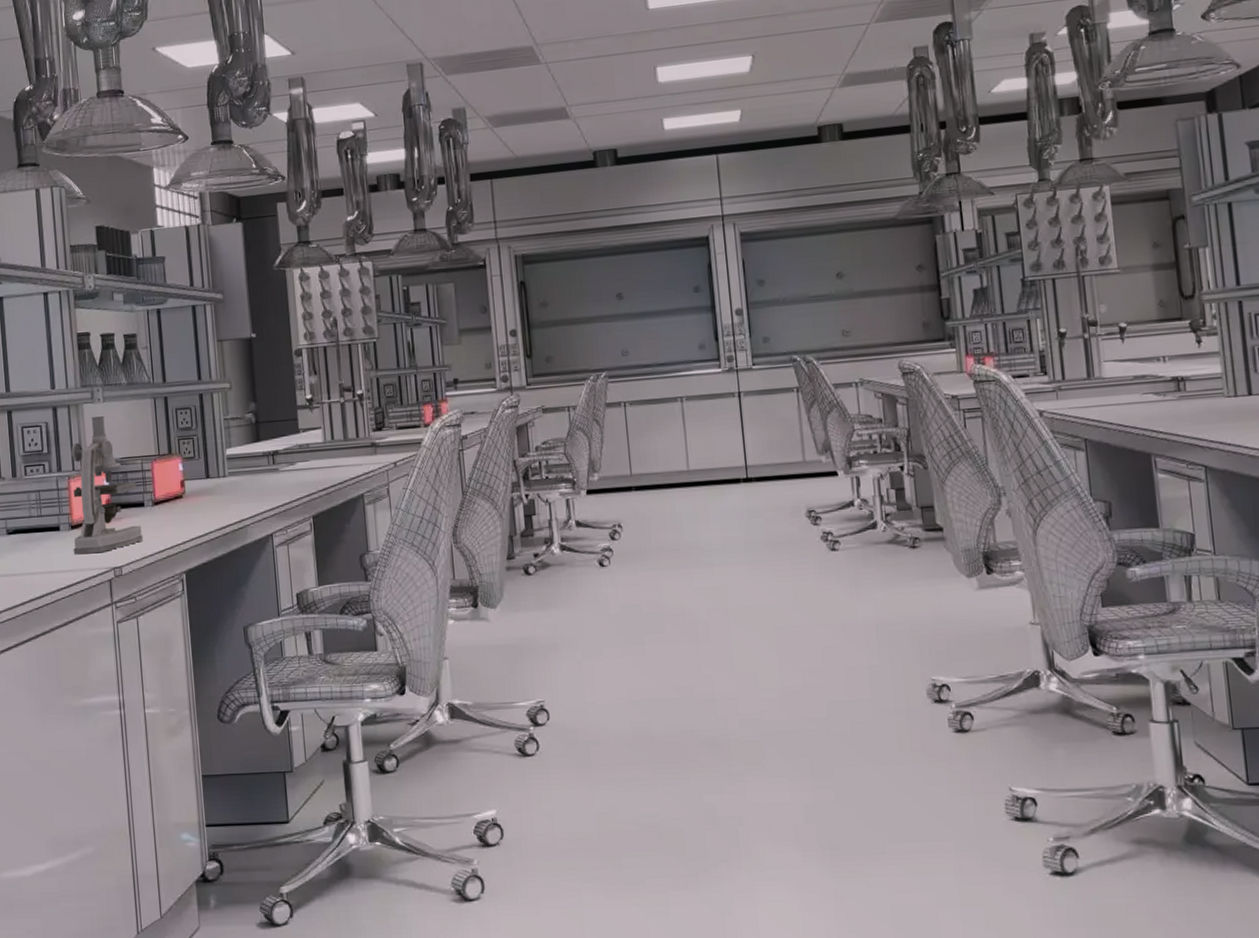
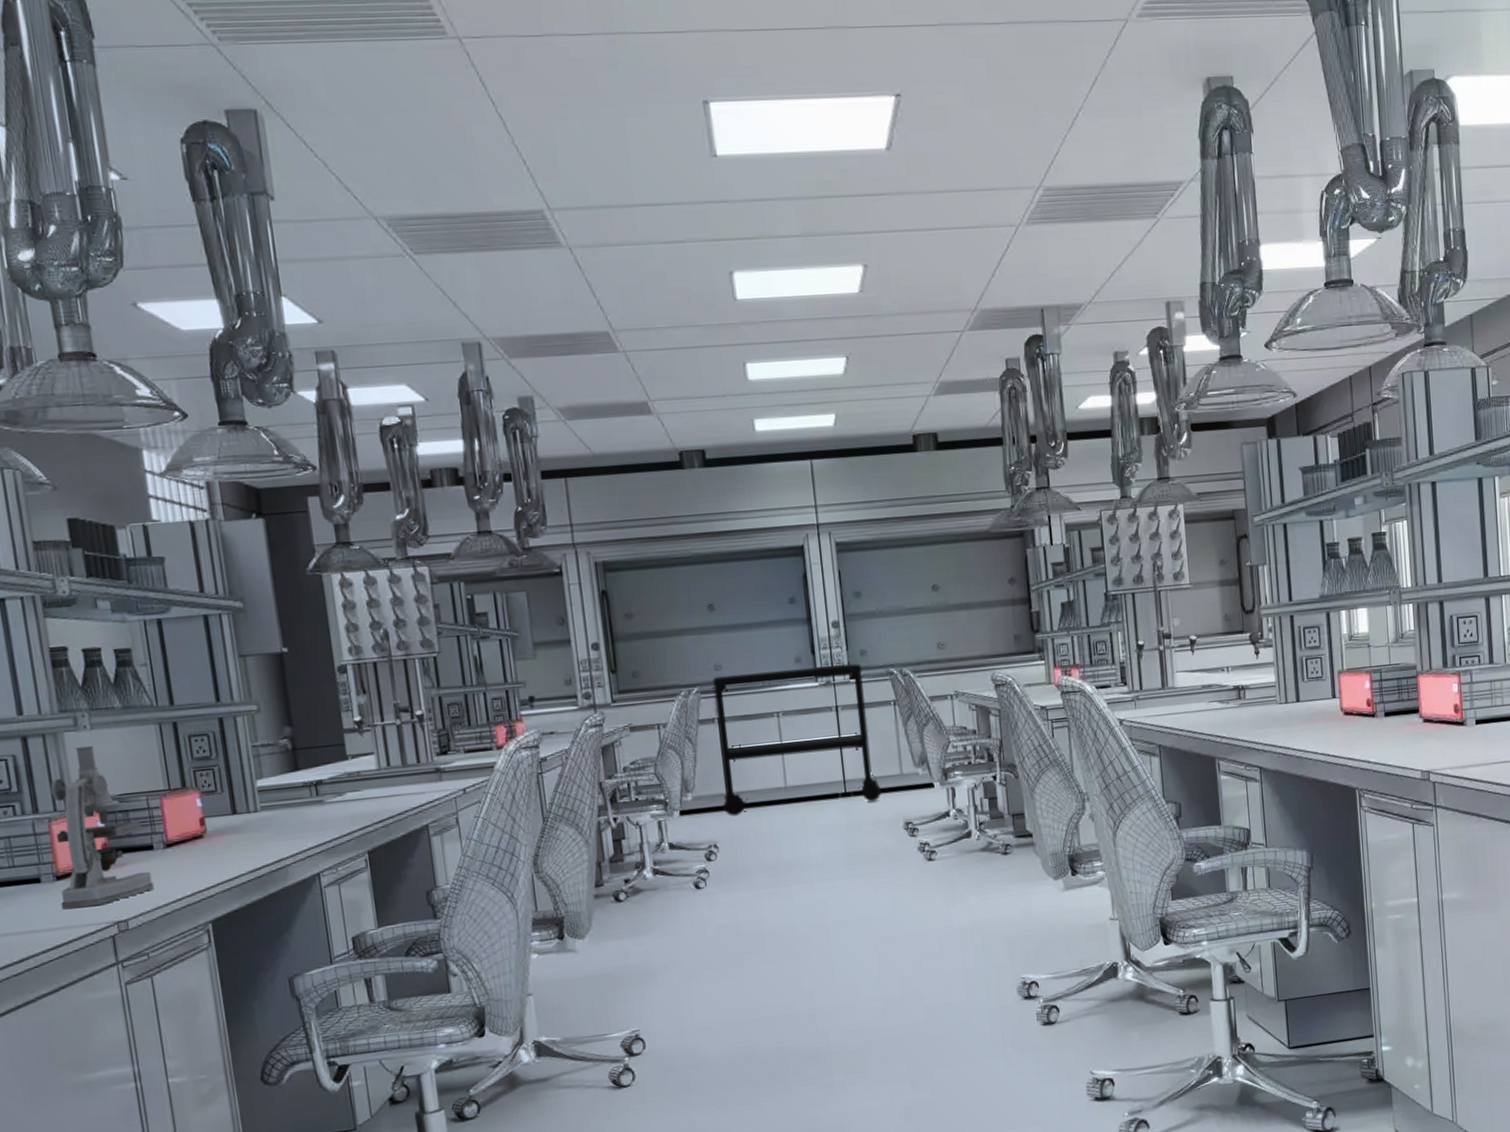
utility cart: none [619,350,784,497] -> present [712,663,882,816]

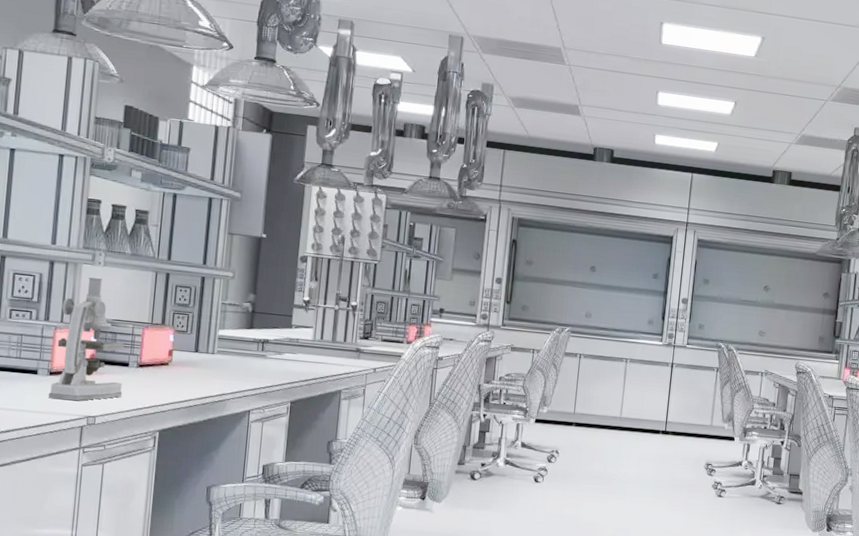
utility cart: present [712,663,882,816] -> none [569,322,698,443]

